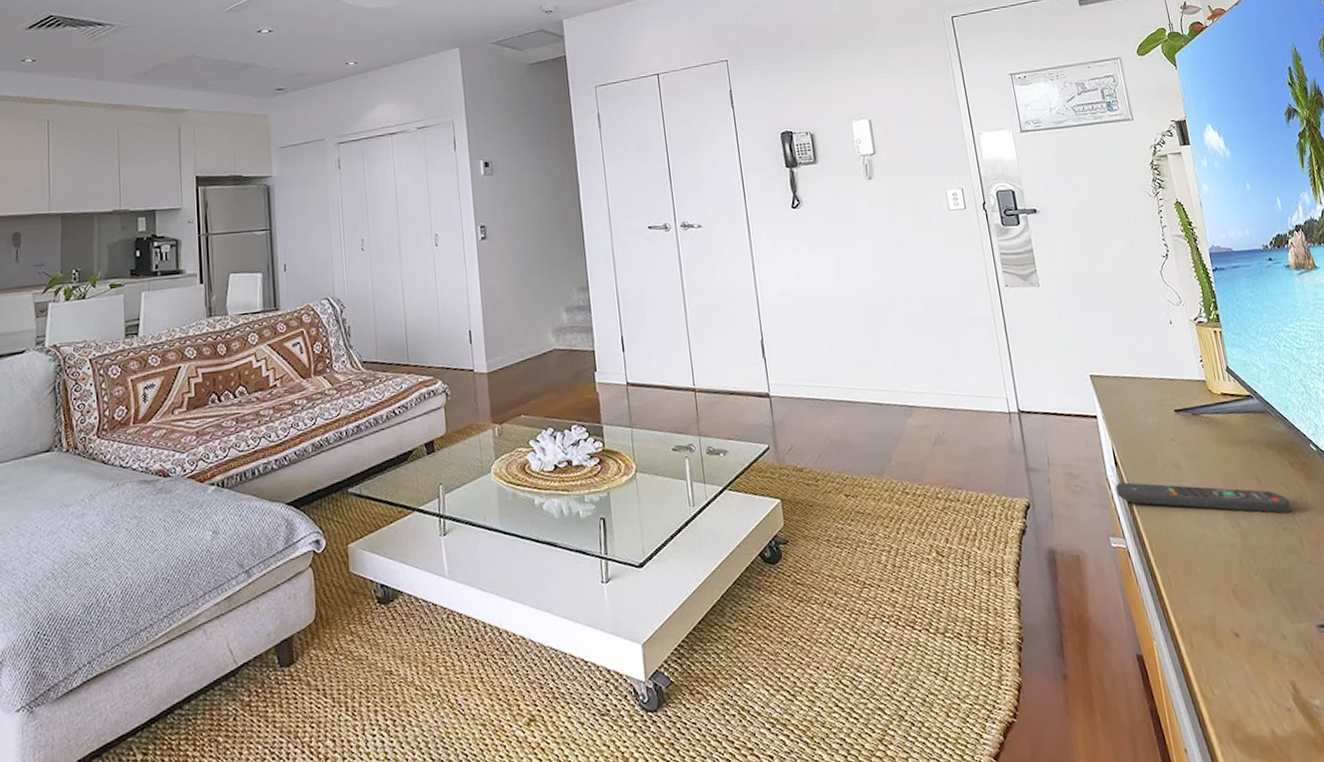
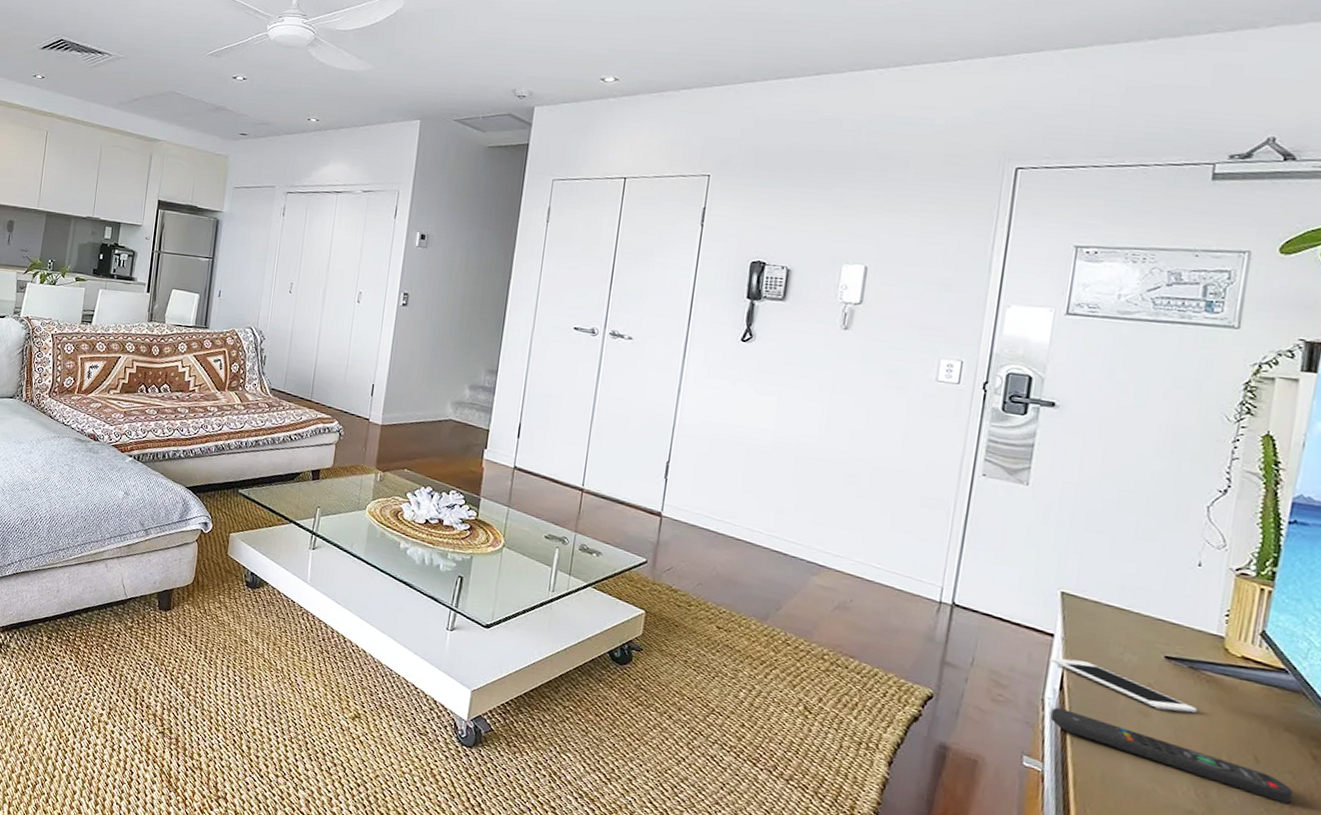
cell phone: none [1100,433,1209,459] -> present [1049,657,1197,713]

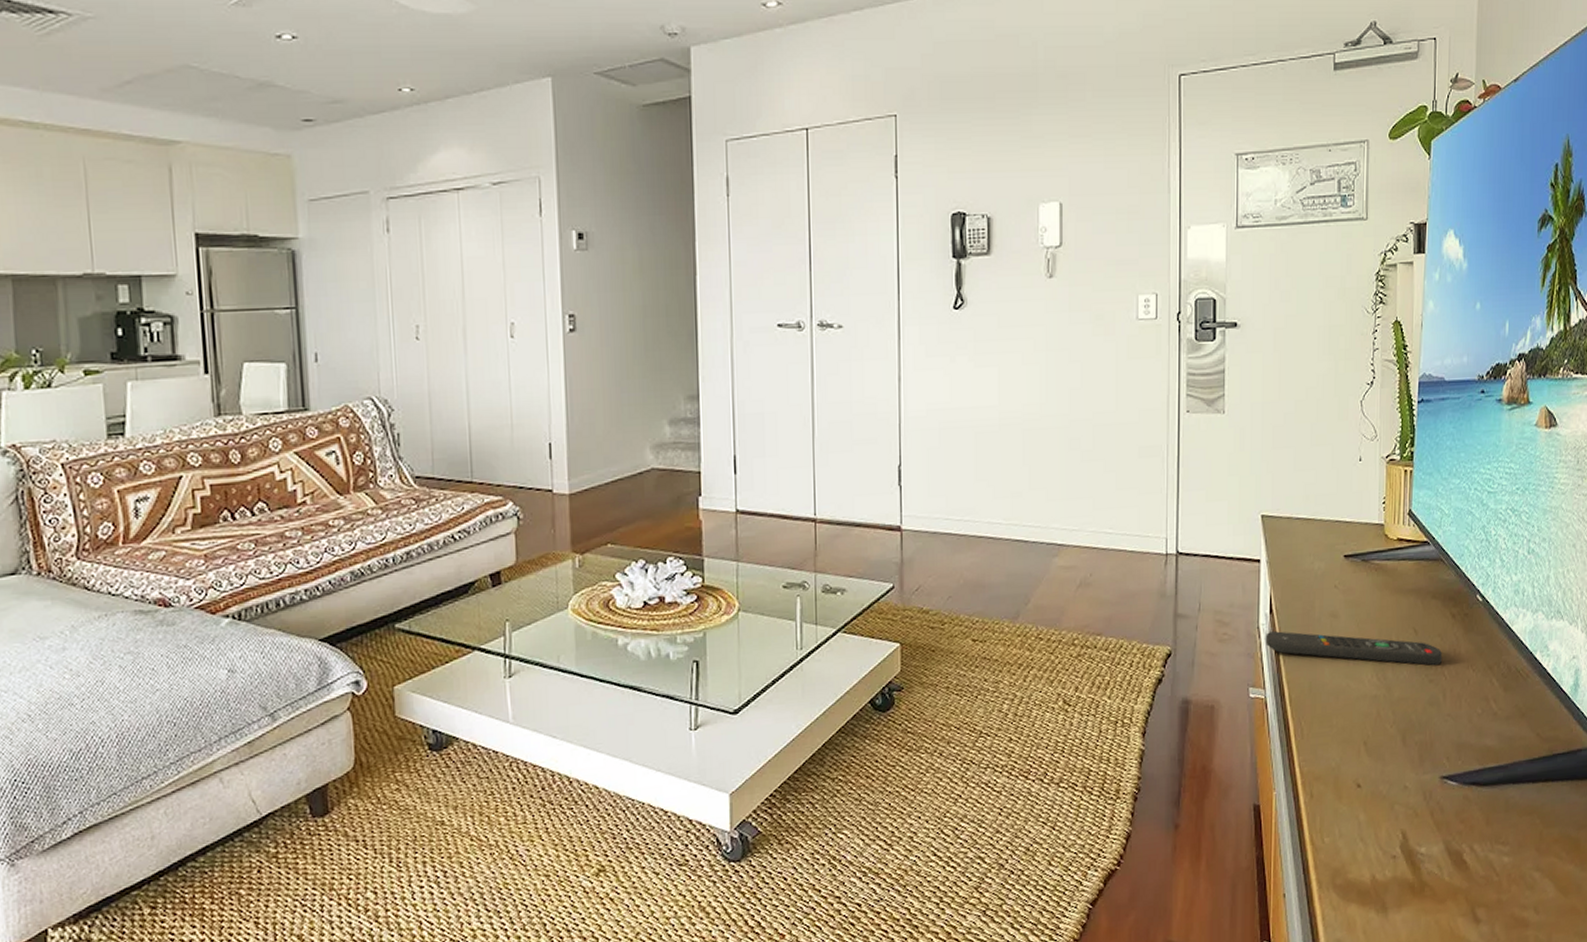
cell phone: present [1049,657,1197,713] -> none [1259,579,1371,608]

